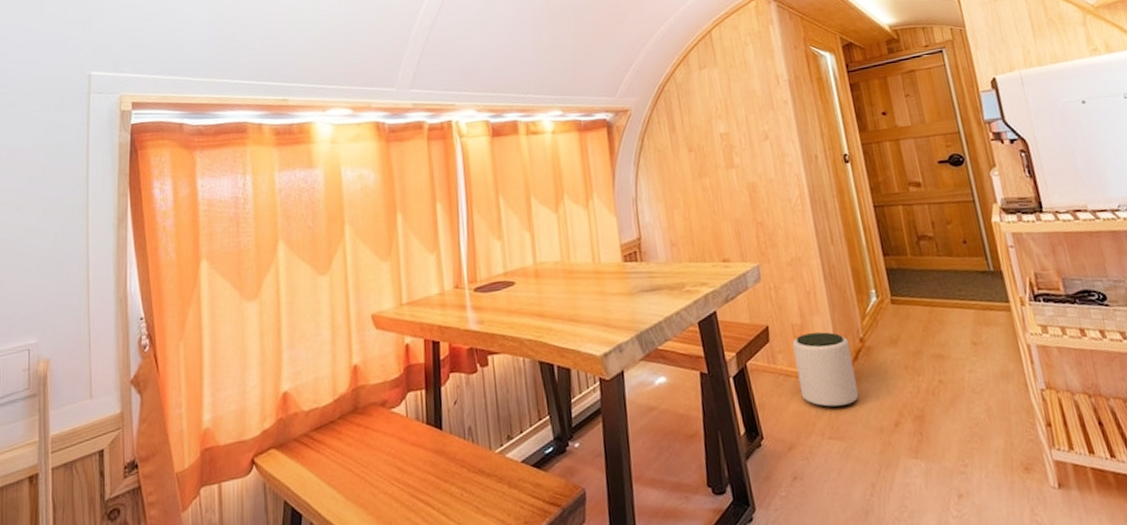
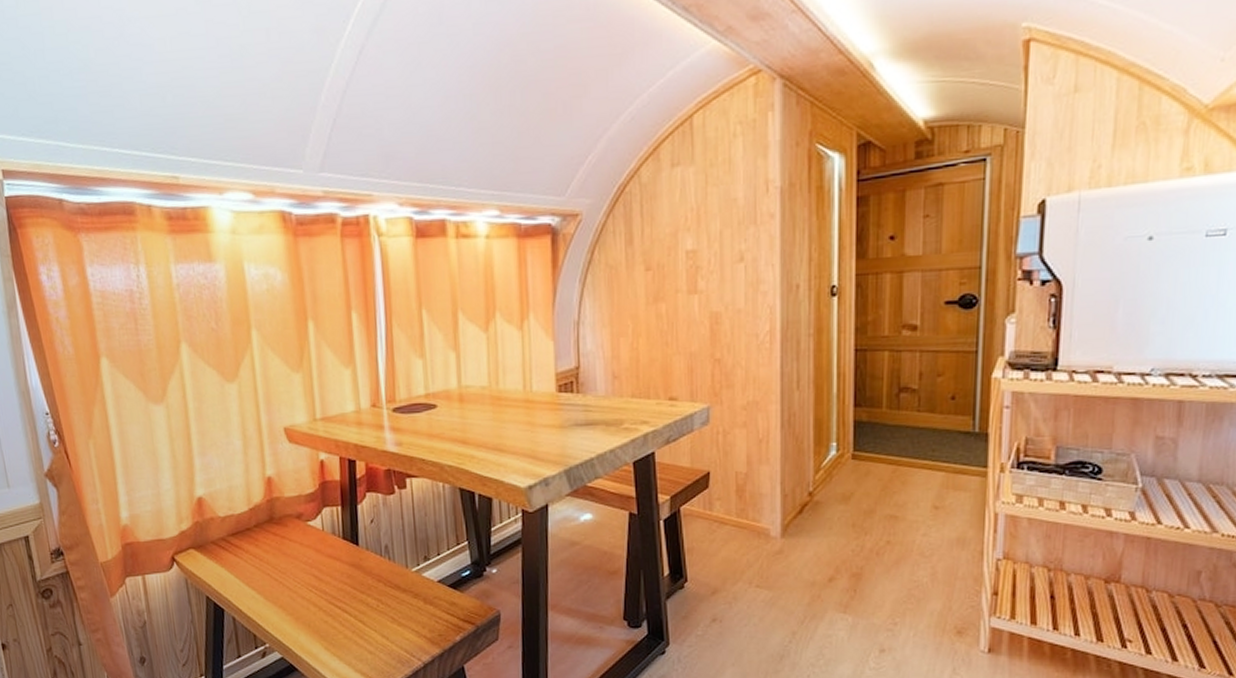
plant pot: present [792,332,859,408] -> none [734,482,797,558]

